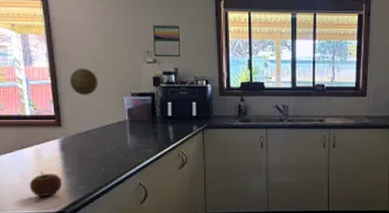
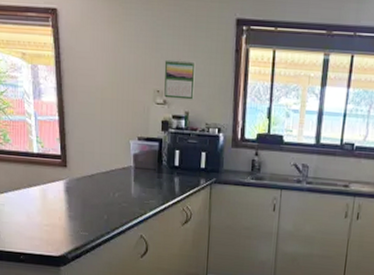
apple: present [29,172,63,197] -> none [34,213,66,239]
decorative plate: present [70,68,99,95] -> none [77,105,105,136]

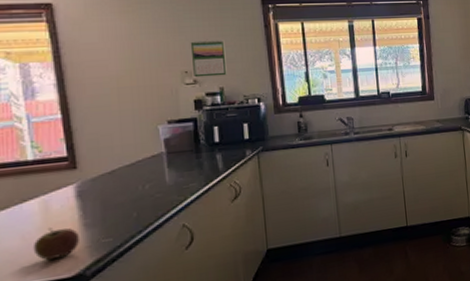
apple: none [34,213,66,239] -> present [32,228,81,261]

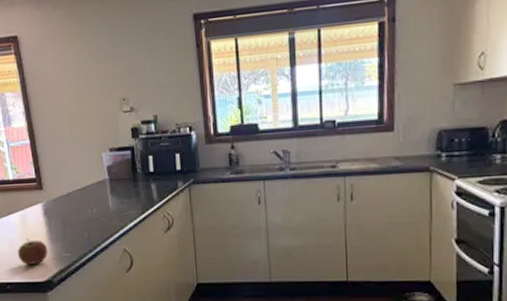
calendar: present [190,39,227,78] -> none [126,64,160,105]

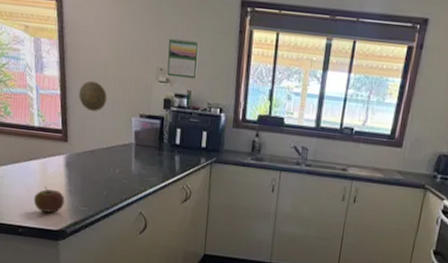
decorative plate: none [47,124,76,154] -> present [79,80,108,112]
calendar: none [126,64,160,105] -> present [167,38,199,80]

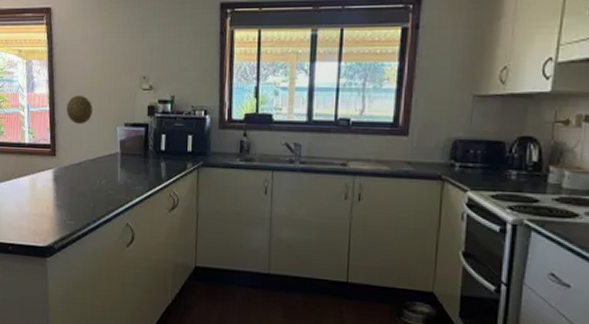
apple: present [33,187,65,213] -> none [23,202,53,229]
calendar: present [167,38,199,80] -> none [150,45,181,84]

